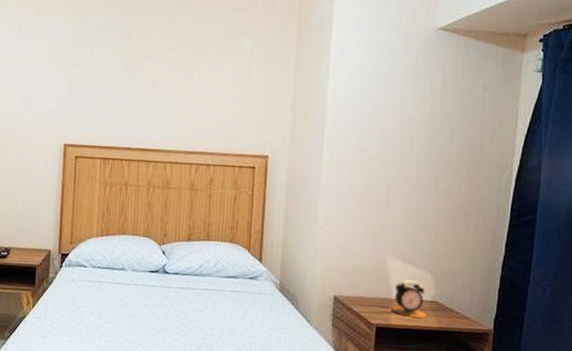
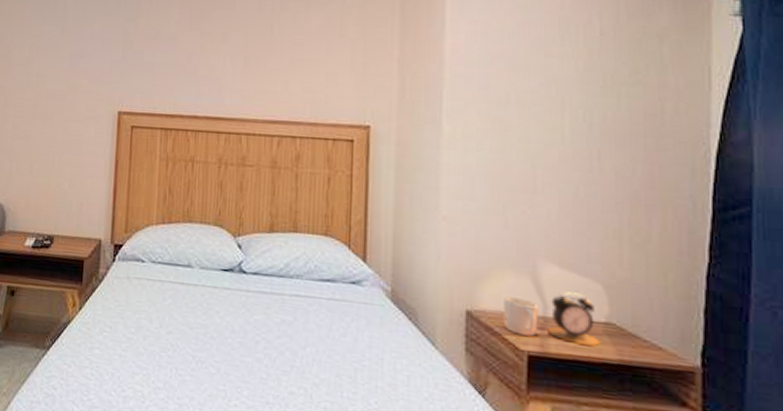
mug: none [360,285,386,313] -> present [503,297,539,336]

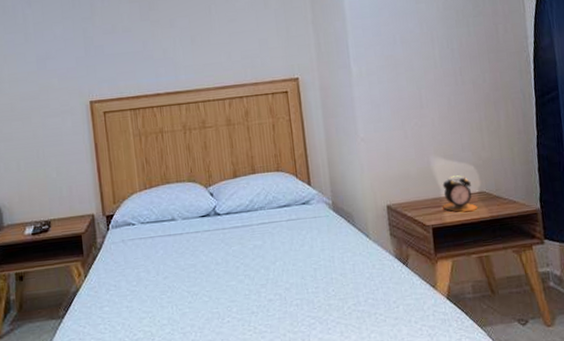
mug: present [503,297,539,336] -> none [411,187,437,215]

